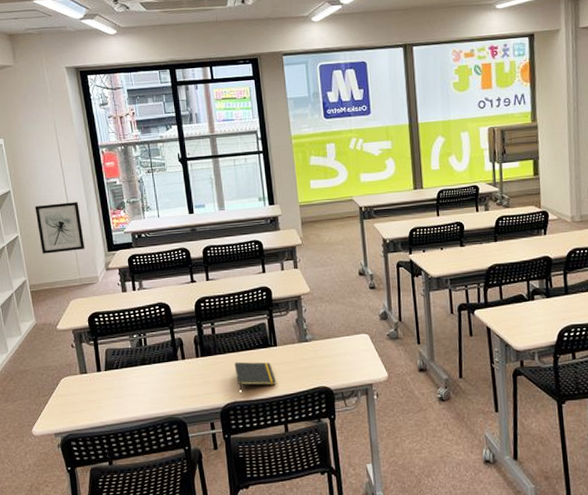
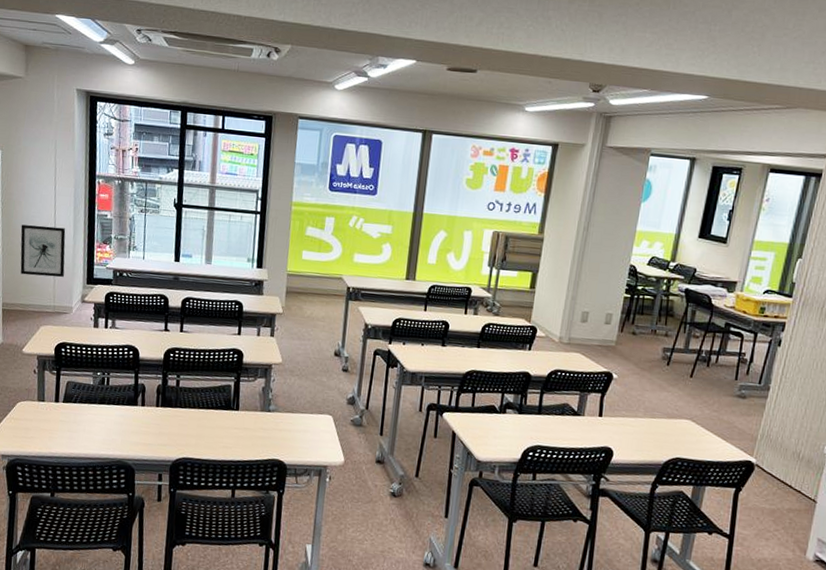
notepad: present [234,362,276,390] -> none [192,418,232,449]

